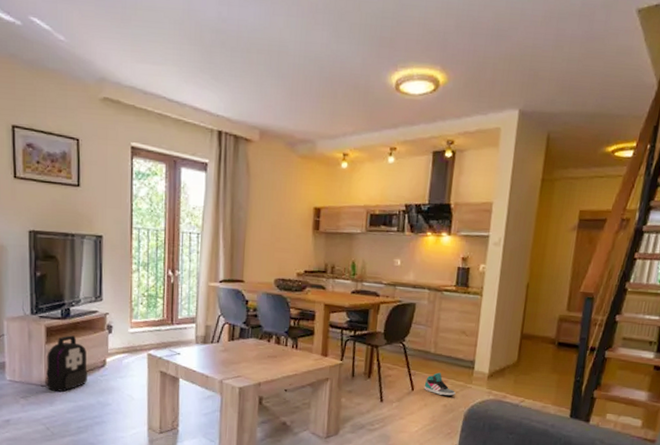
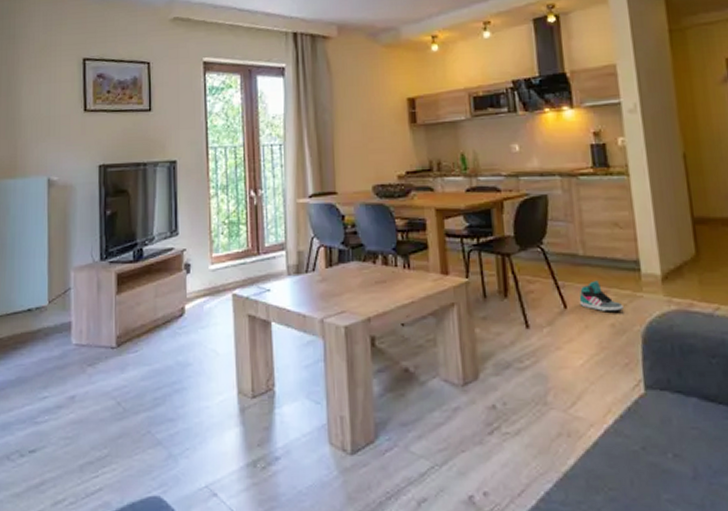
backpack: present [47,335,87,392] -> none [117,280,164,353]

